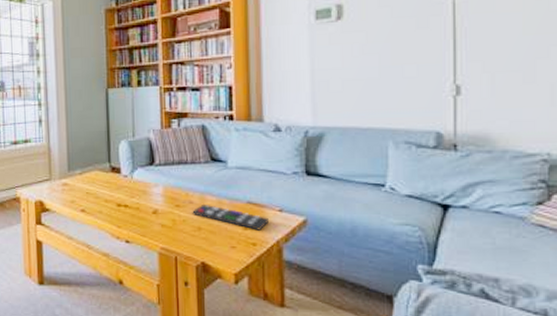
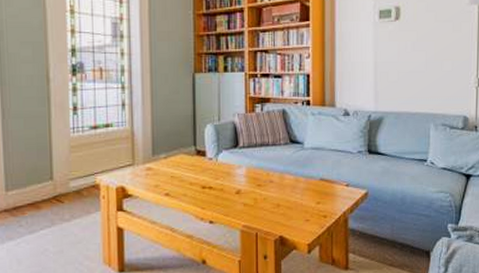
remote control: present [192,204,269,231] -> none [272,182,337,204]

